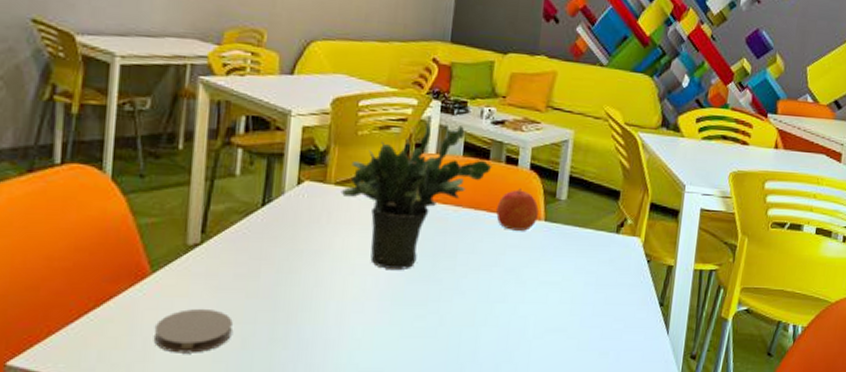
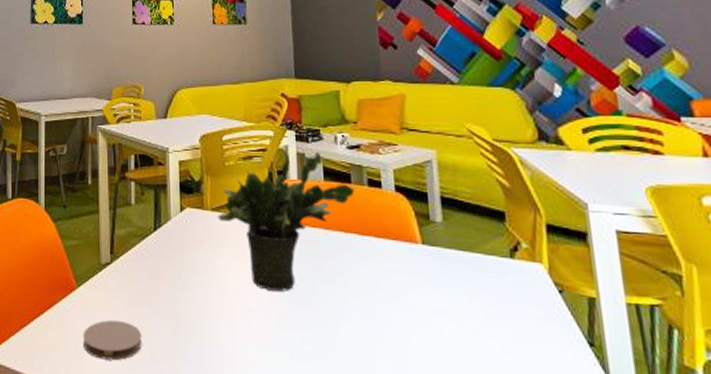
apple: present [496,188,539,231] -> none [367,211,414,255]

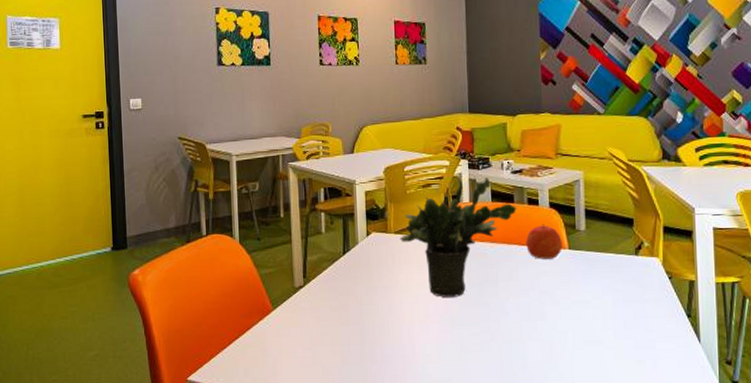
coaster: present [82,319,142,361] -> none [279,334,334,369]
apple: none [367,211,414,255] -> present [526,224,562,259]

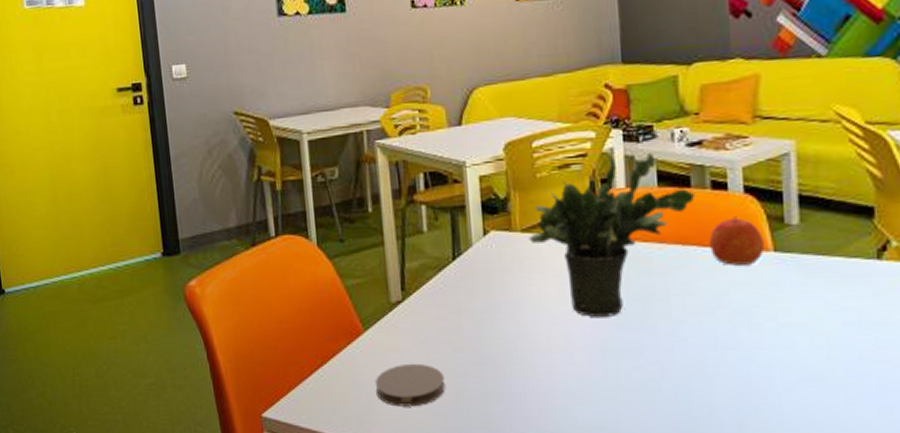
coaster: none [279,334,334,369] -> present [374,363,445,407]

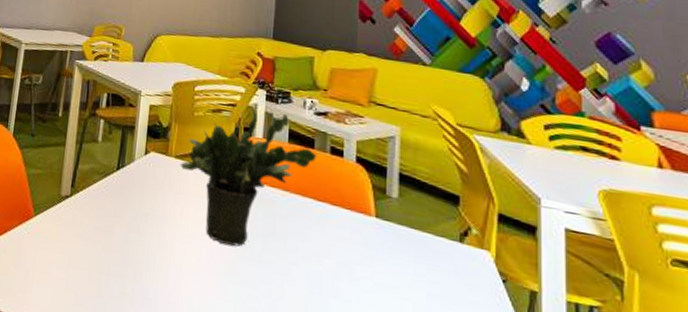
coaster: present [374,363,445,407] -> none [32,251,91,293]
apple: present [709,216,764,266] -> none [324,180,368,225]

